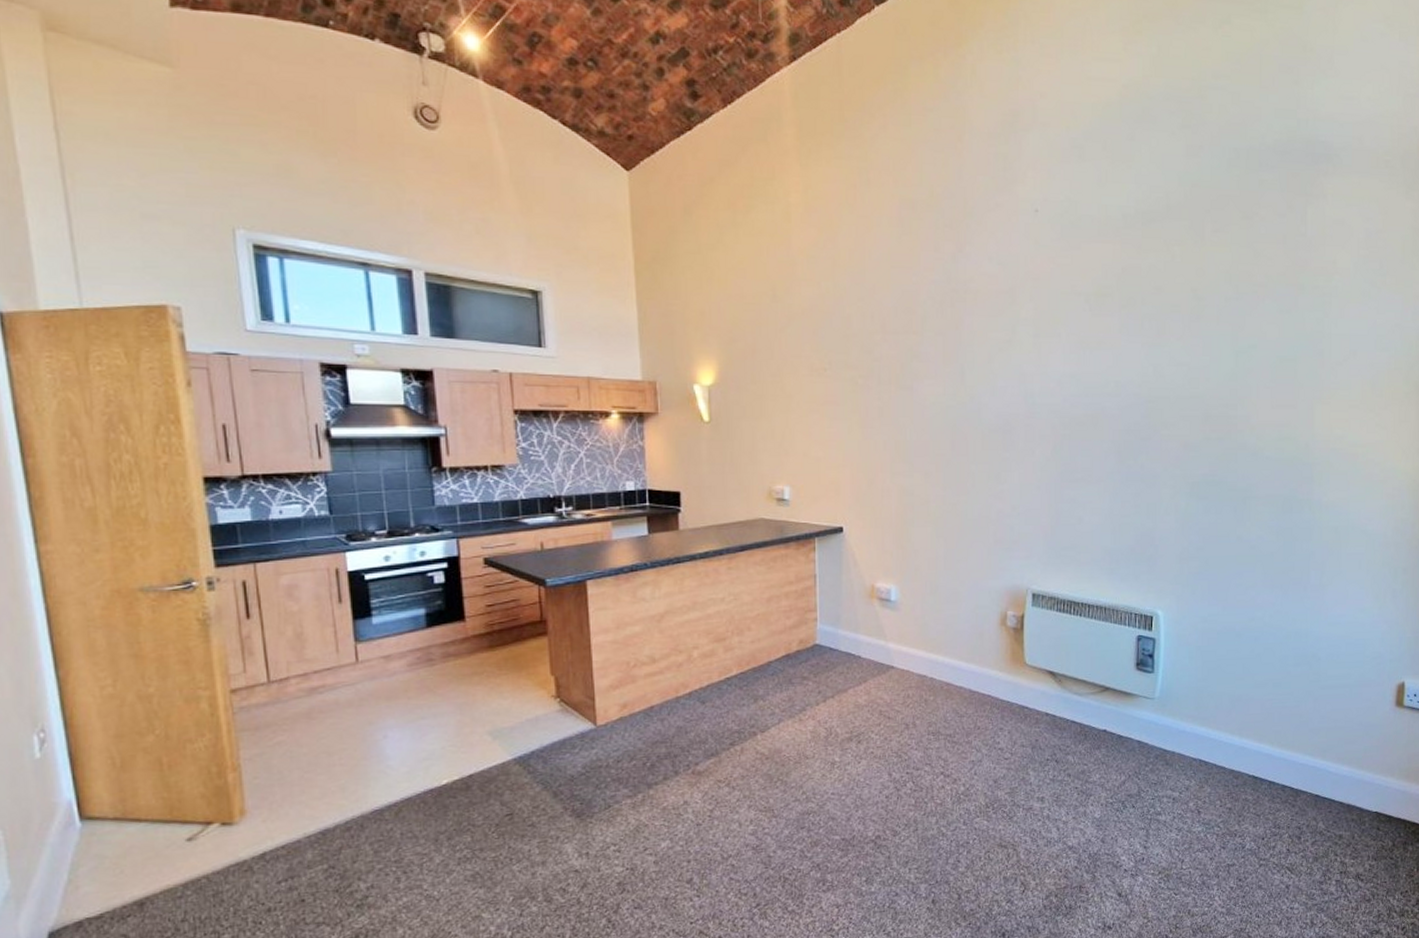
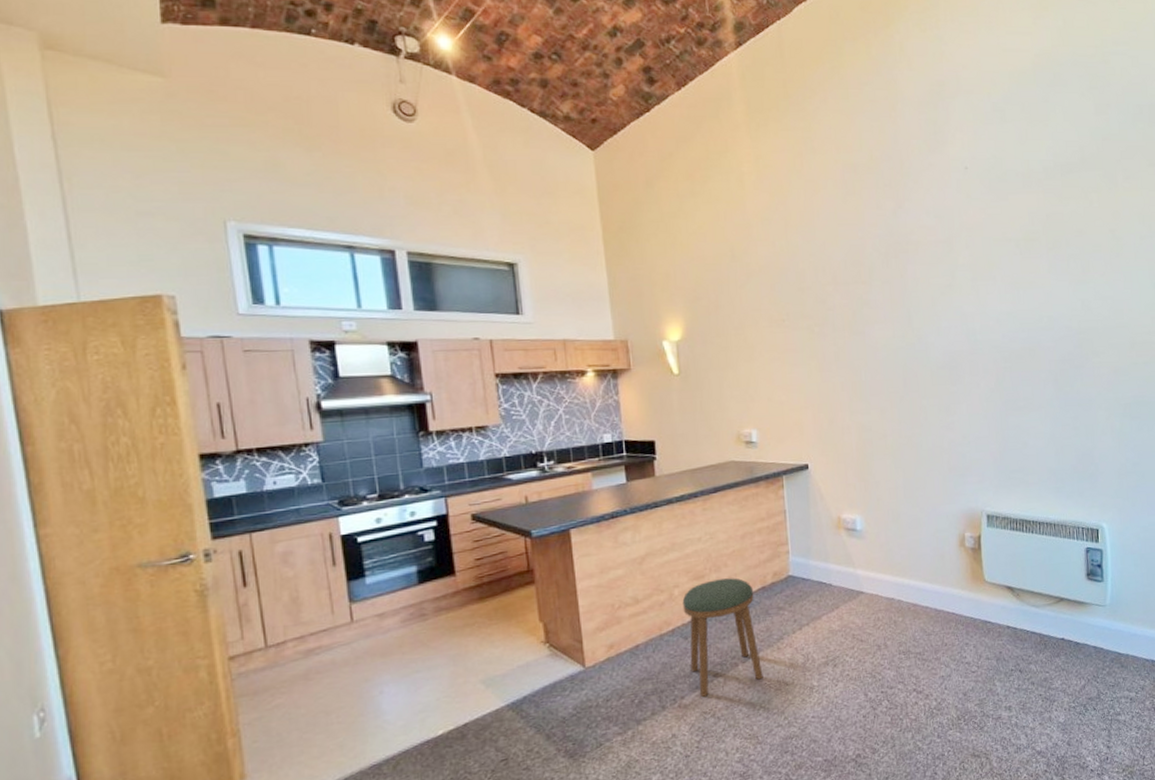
stool: none [701,643,783,765] -> present [682,577,763,697]

